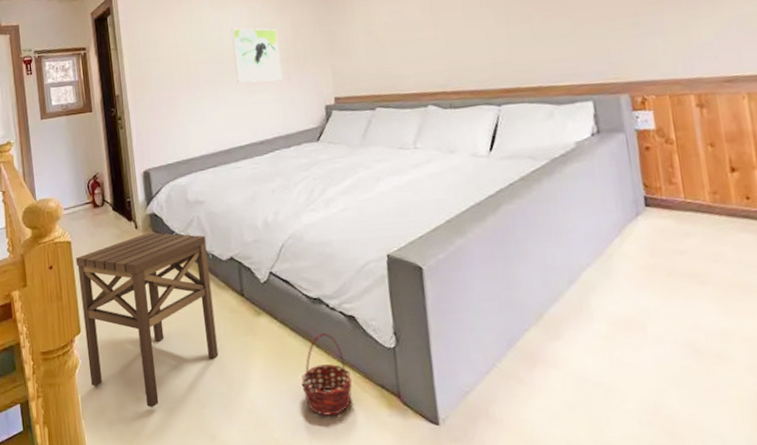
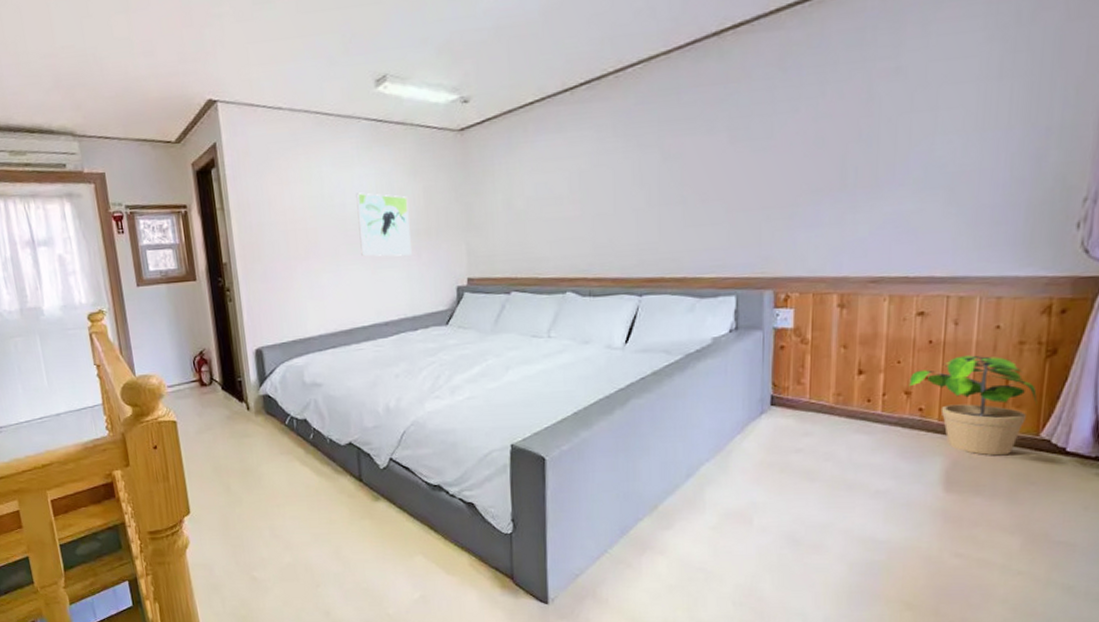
side table: present [75,232,219,408] -> none [182,414,335,586]
basket: present [301,333,353,416] -> none [417,519,468,595]

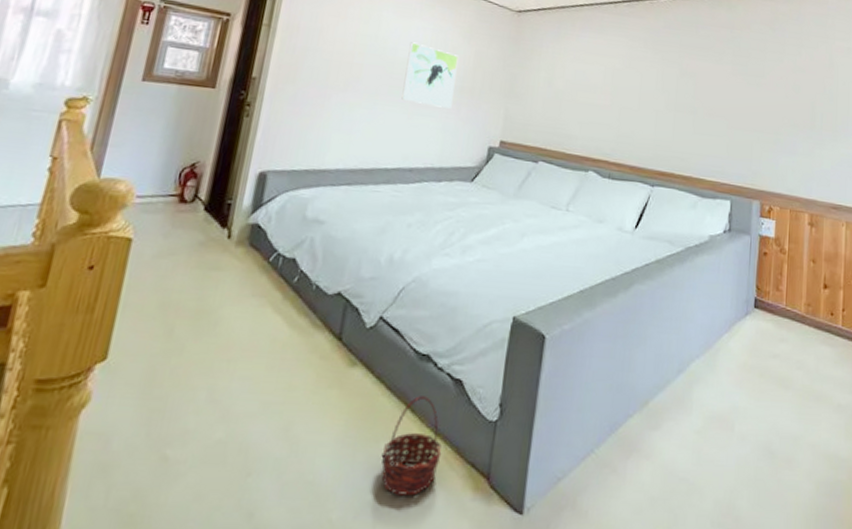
basket: none [417,519,468,595] -> present [381,396,442,496]

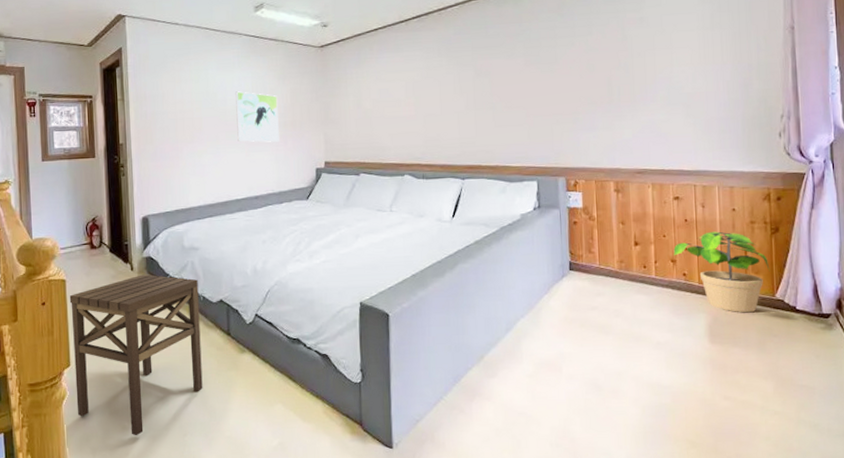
side table: none [99,245,315,471] -> present [69,274,203,436]
basket: present [381,396,442,496] -> none [277,369,322,441]

